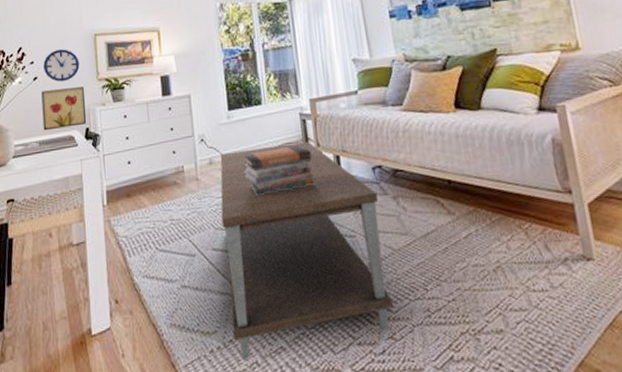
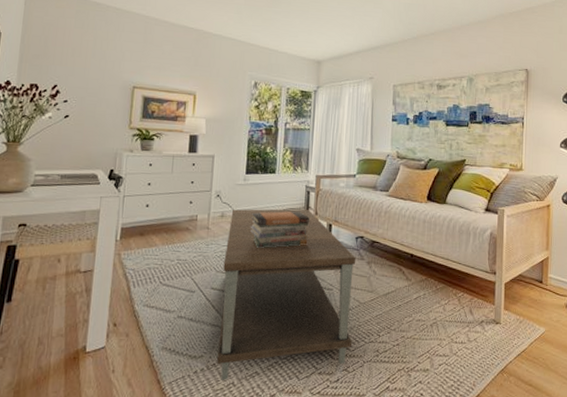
wall art: present [41,86,87,131] -> none [67,129,115,167]
wall clock: present [43,49,80,82] -> none [77,94,114,125]

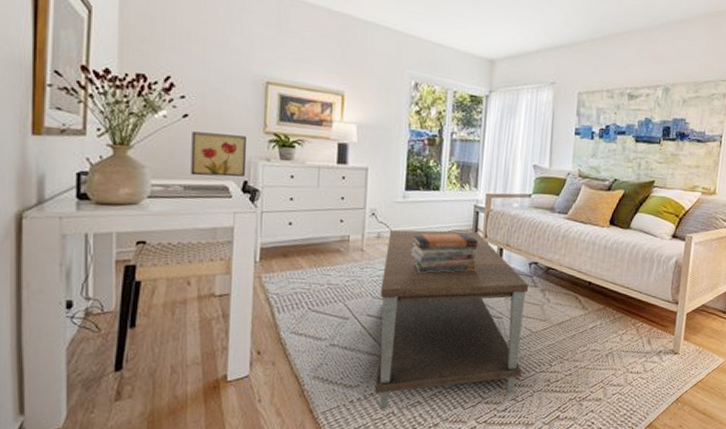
wall art: none [67,129,115,167] -> present [190,131,247,177]

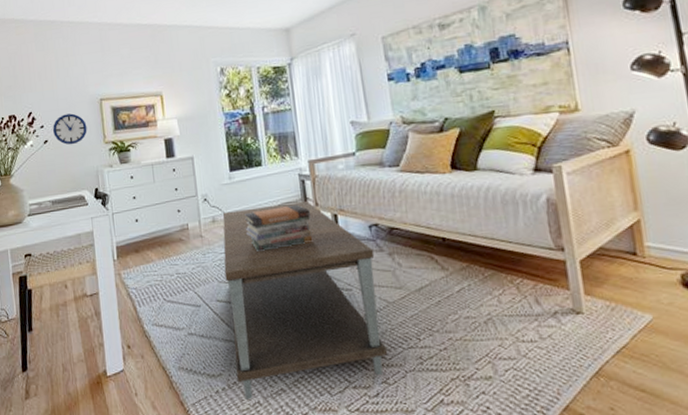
wall art: present [190,131,247,177] -> none [52,149,96,191]
wall clock: none [198,89,244,127] -> present [53,113,87,145]

